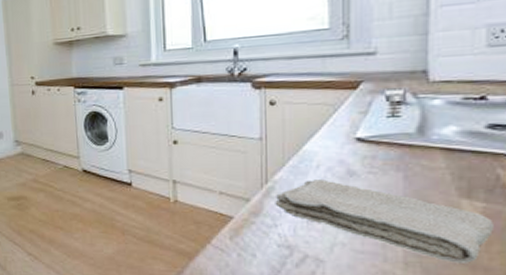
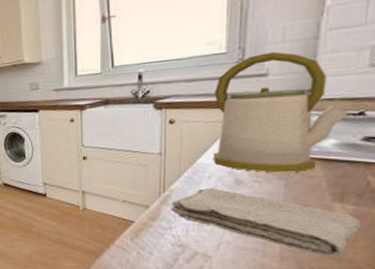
kettle: none [319,28,469,163] -> present [214,51,349,173]

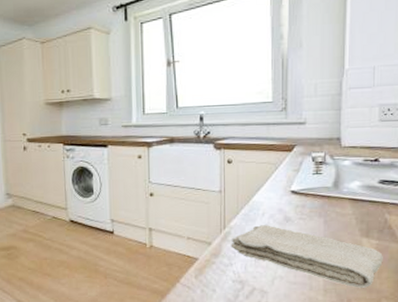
kettle: present [214,51,349,173] -> none [265,104,367,211]

